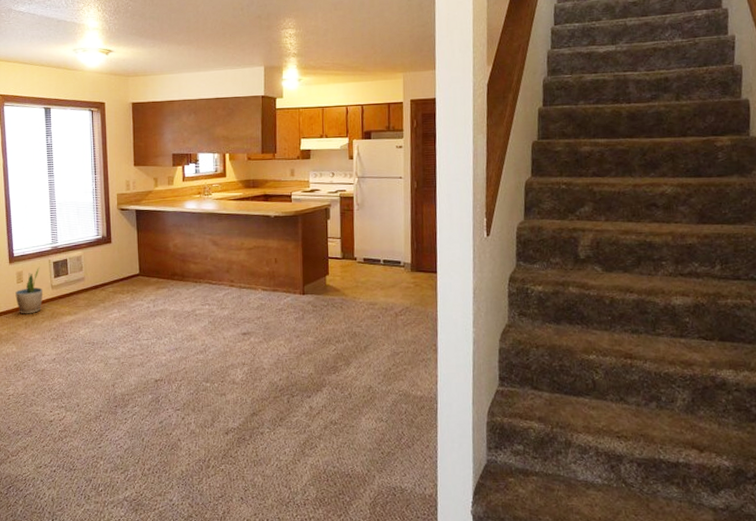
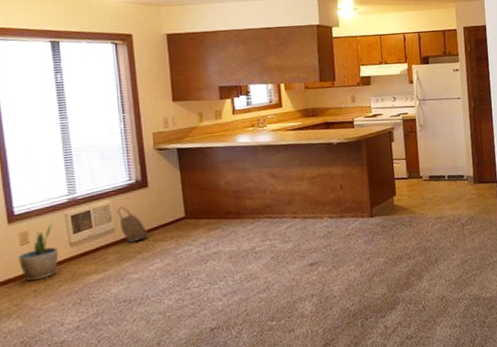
basket: none [87,258,109,292] -> present [117,206,148,243]

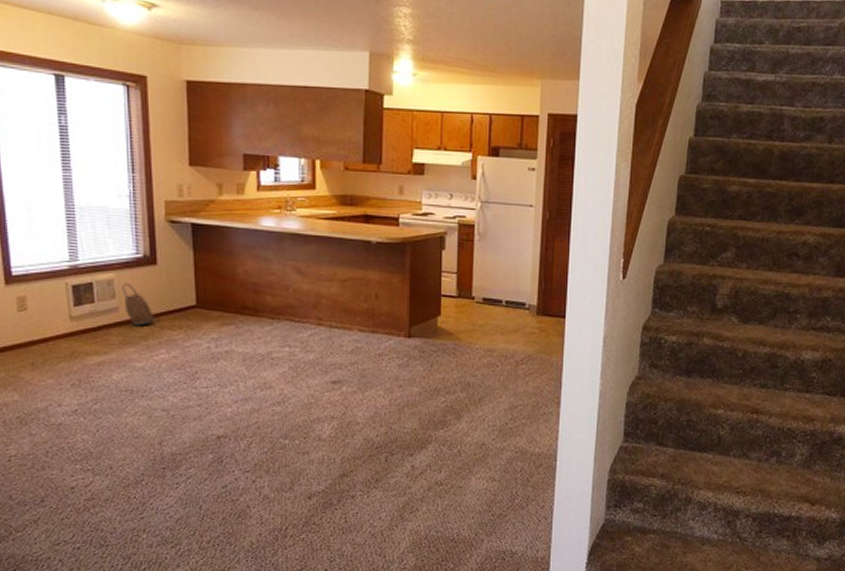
potted plant: present [18,223,58,282] -> none [16,291,57,353]

